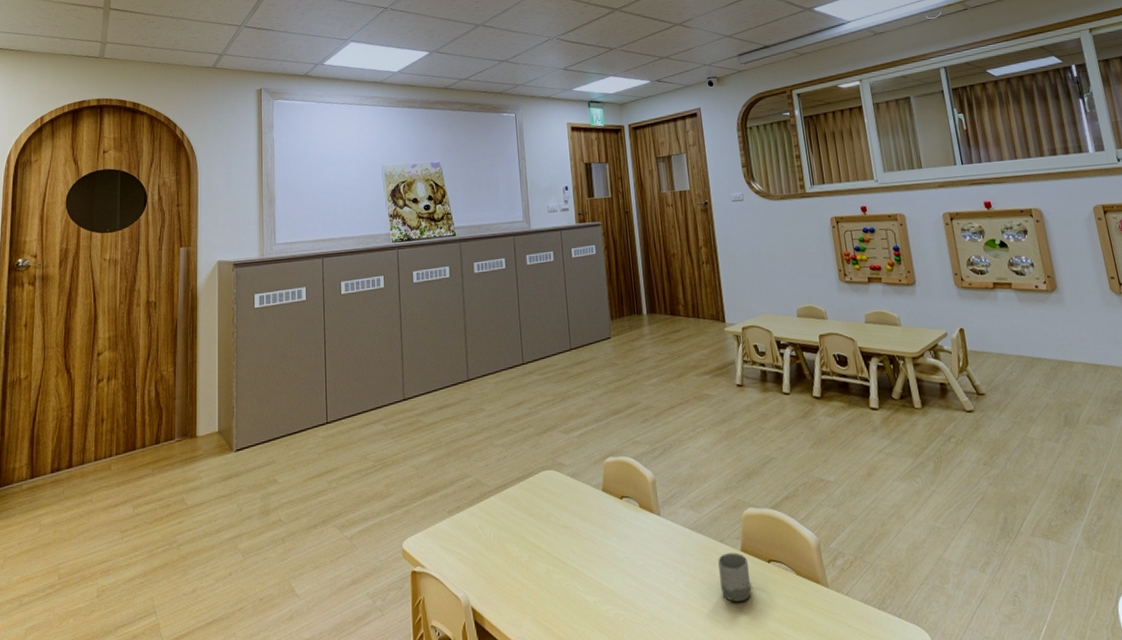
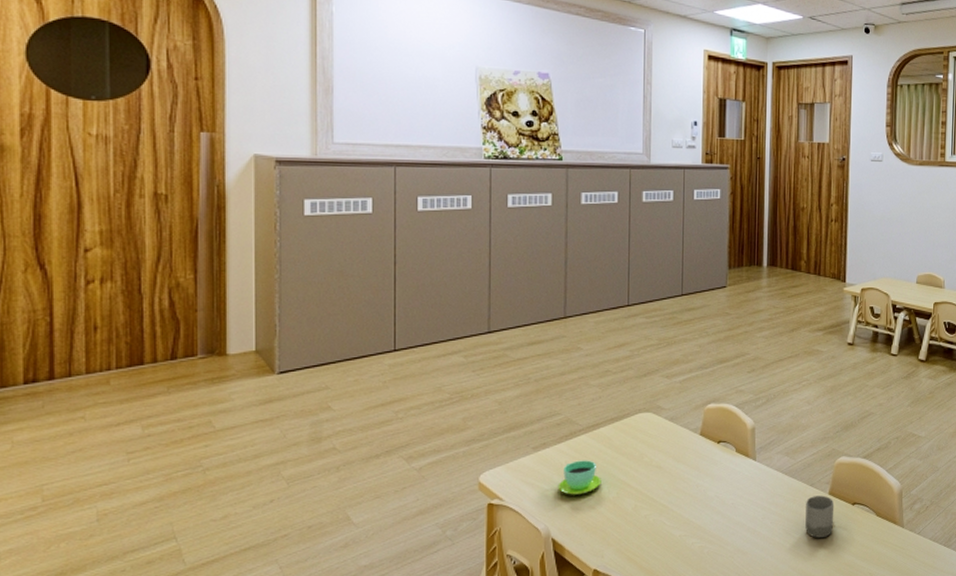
cup: none [473,522,513,560] -> present [558,460,601,495]

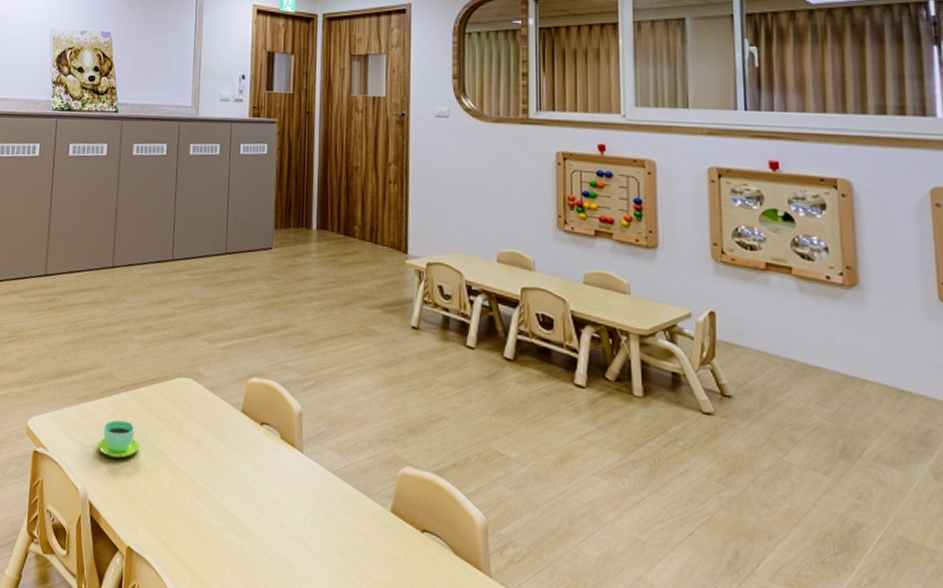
cup: present [805,495,835,538] -> none [362,510,398,568]

